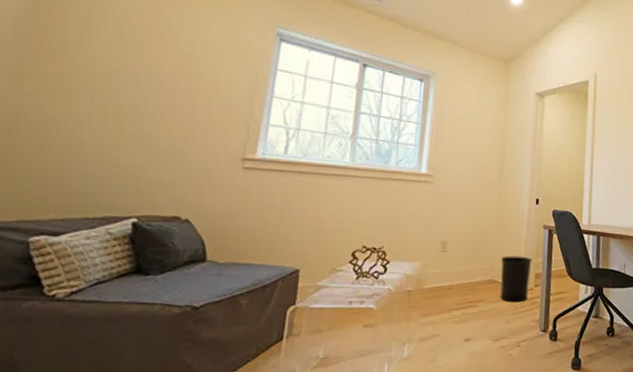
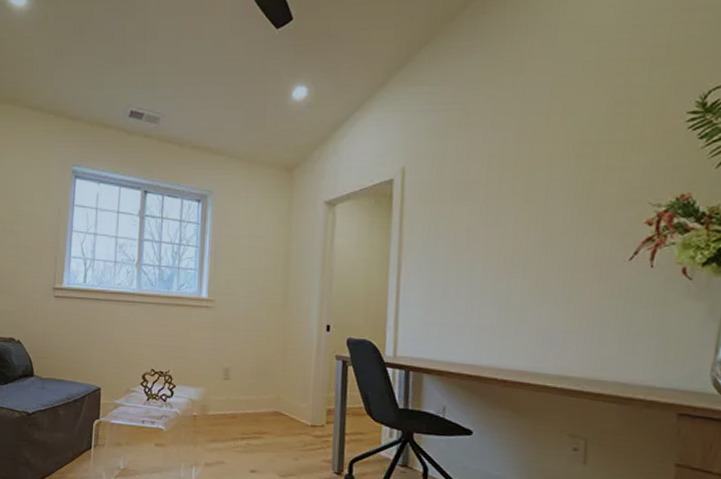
waste bin: present [500,256,532,303] -> none [286,387,323,439]

